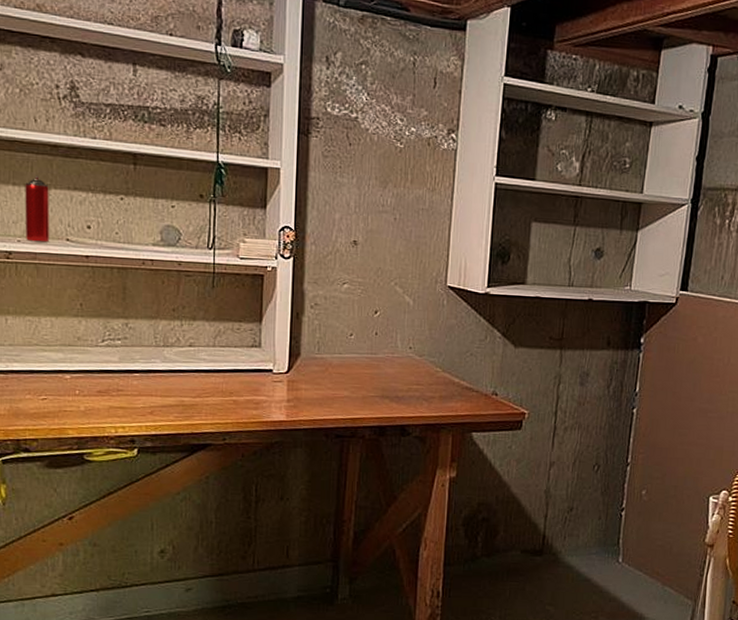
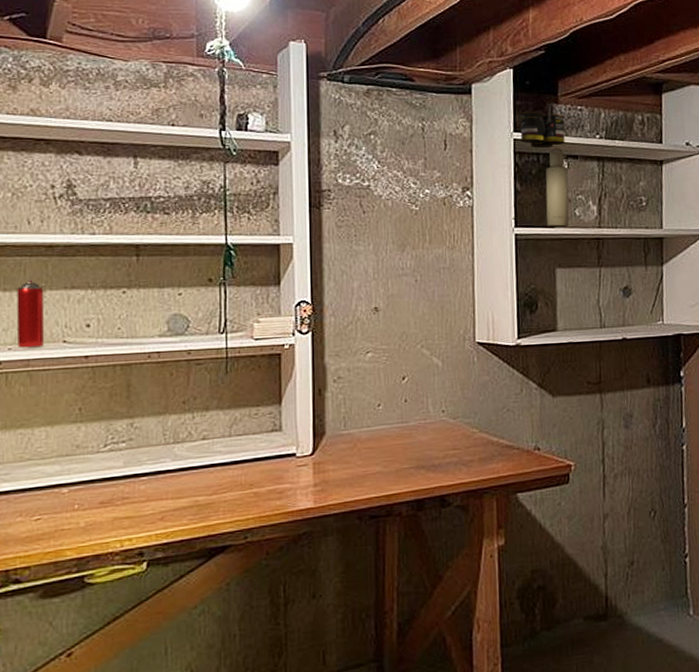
paint can: none [511,48,558,97] -> present [520,102,565,149]
bottle: none [527,97,555,182] -> present [545,147,569,228]

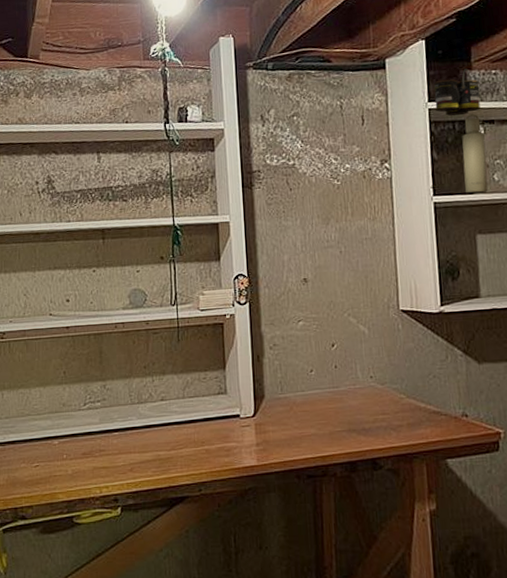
aerosol can: present [16,278,45,348] -> none [14,261,36,321]

